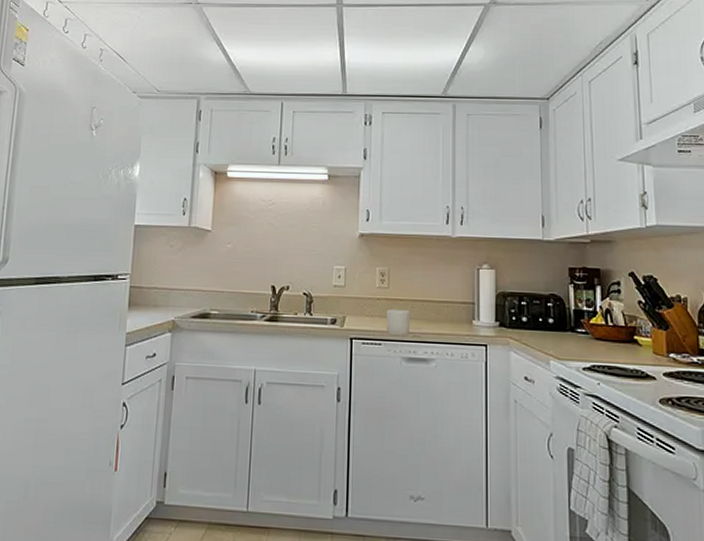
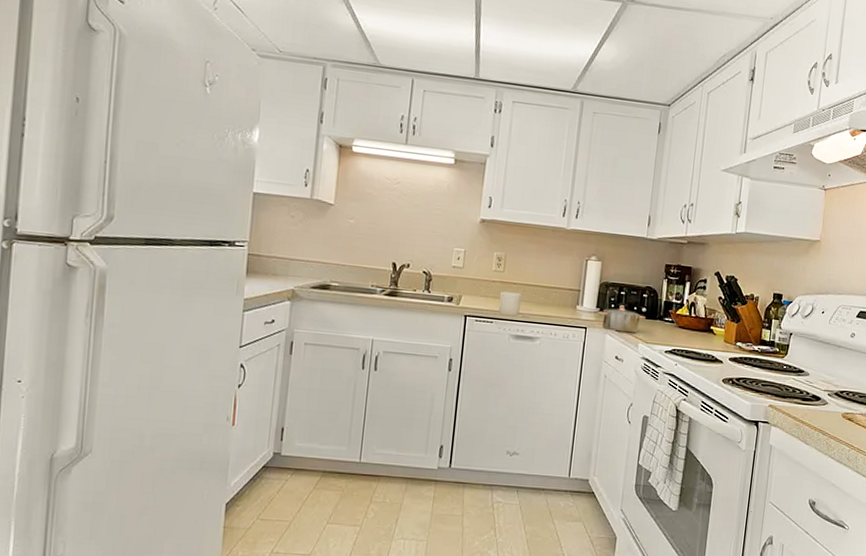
cooking pot: none [496,317,554,349] -> present [596,305,646,333]

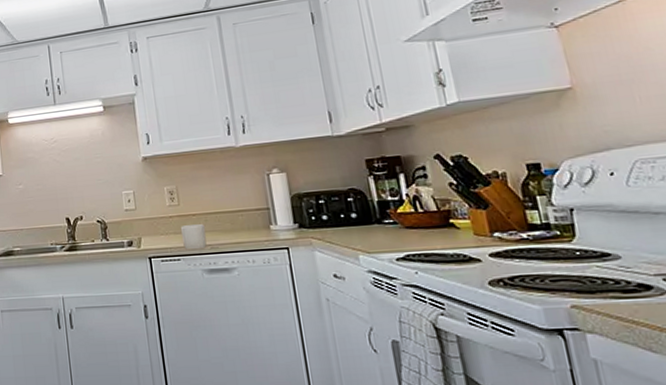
cooking pot: present [596,305,646,333] -> none [295,215,359,247]

